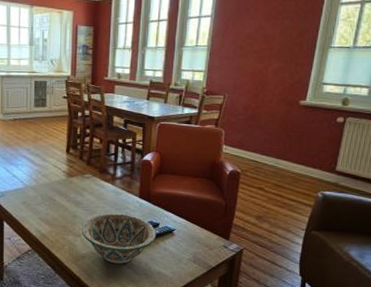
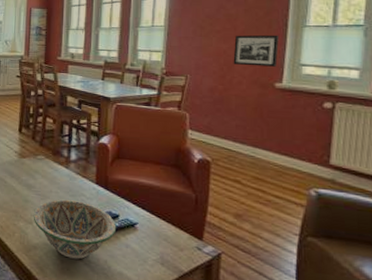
picture frame: none [266,55,307,86] -> present [233,34,279,67]

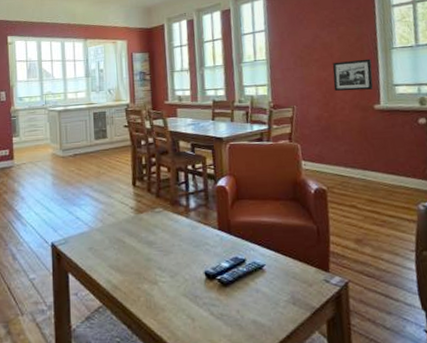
decorative bowl: present [33,199,117,260] -> none [157,251,245,315]

